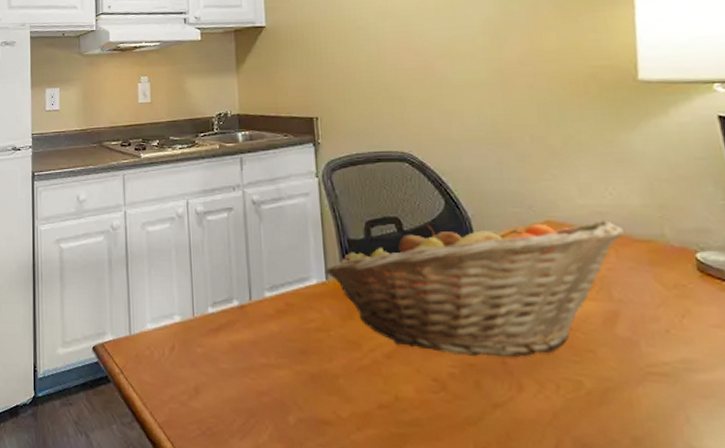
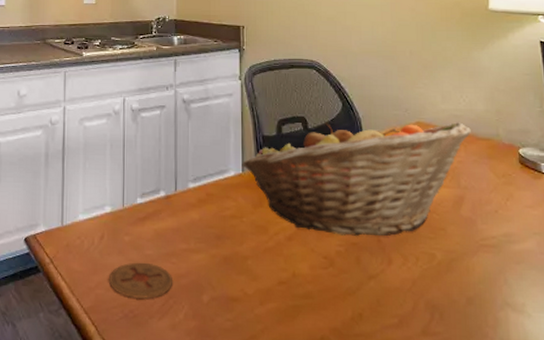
coaster: none [182,376,253,416] -> present [108,262,172,300]

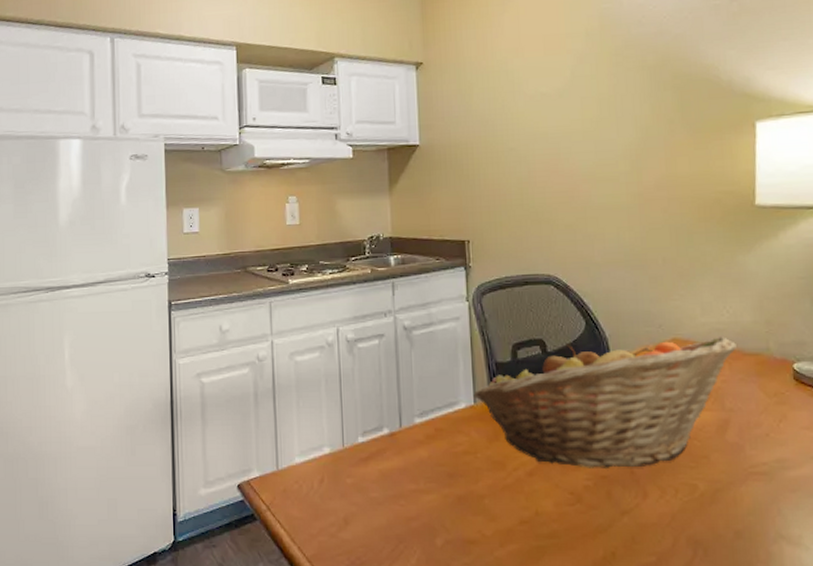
coaster: present [108,262,172,300] -> none [331,506,402,545]

